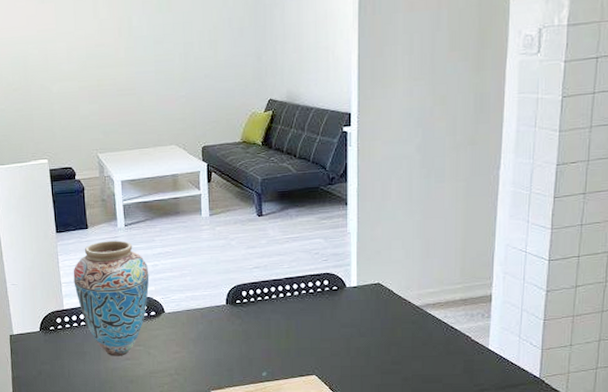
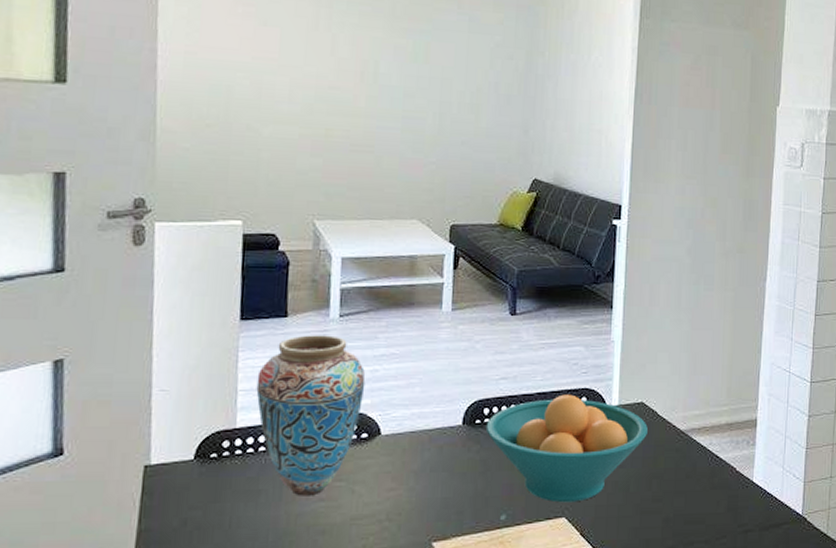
fruit bowl: none [245,278,385,364] -> present [486,394,648,503]

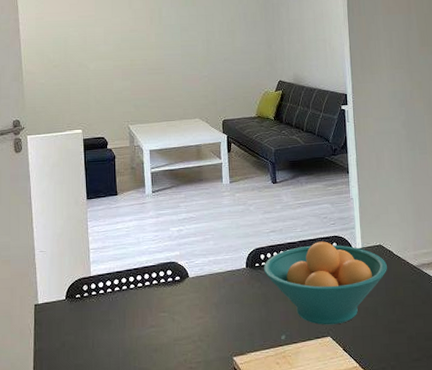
vase: present [256,335,366,496] -> none [101,206,175,324]

